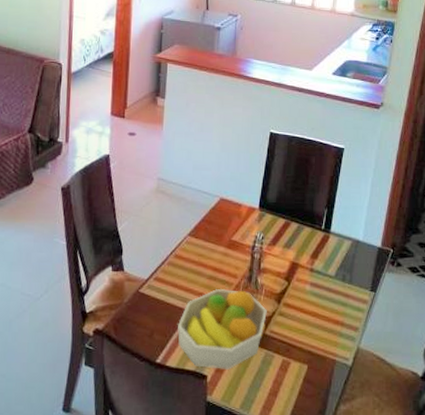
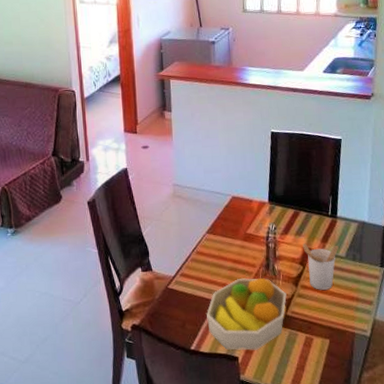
utensil holder: none [290,256,329,310] -> present [303,242,339,290]

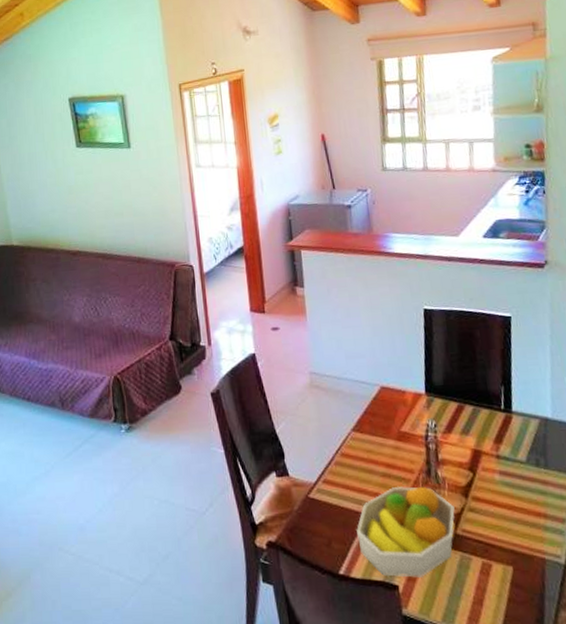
utensil holder: present [303,242,339,290] -> none [471,443,517,503]

